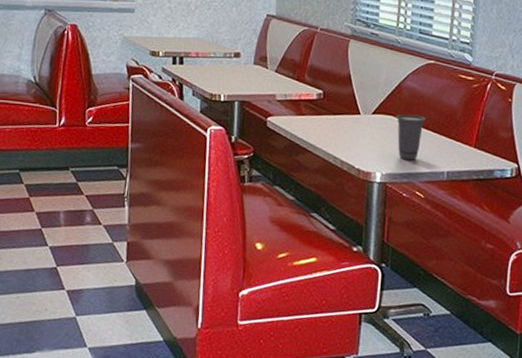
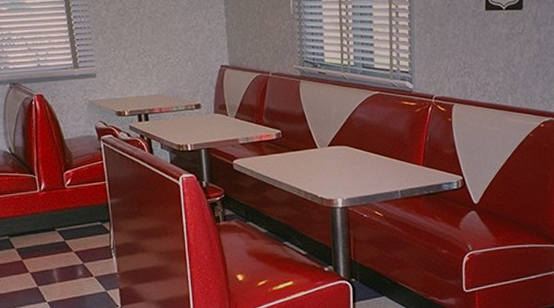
cup: present [395,114,426,161] -> none [349,142,377,185]

